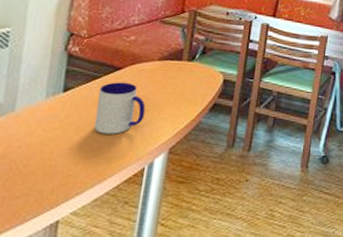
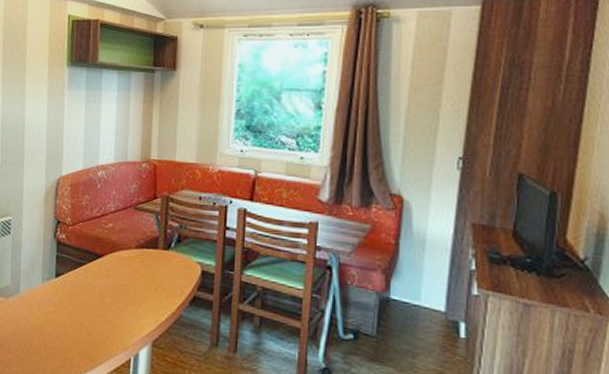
mug: present [94,82,146,134] -> none [83,269,128,322]

